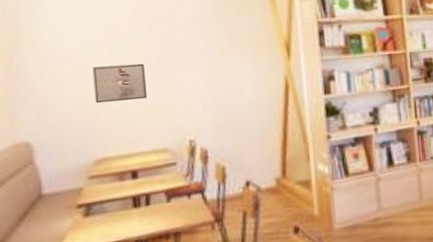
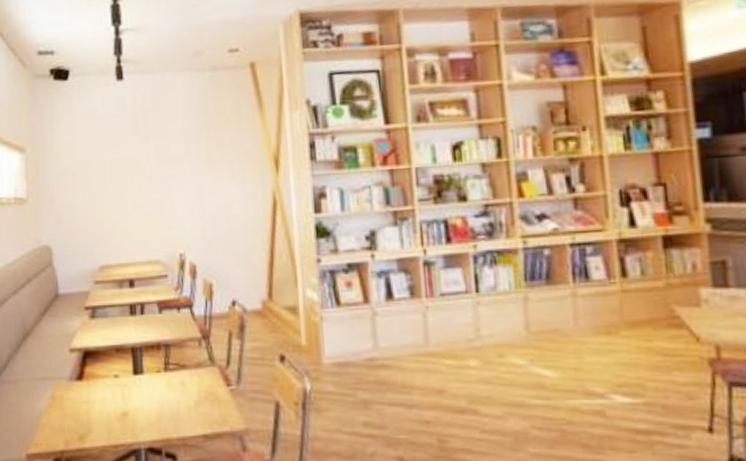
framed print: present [92,63,148,104] -> none [98,176,144,214]

